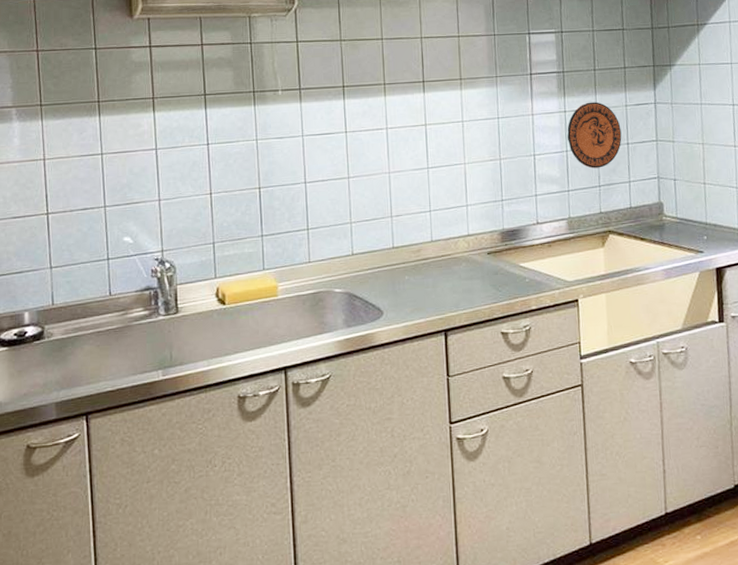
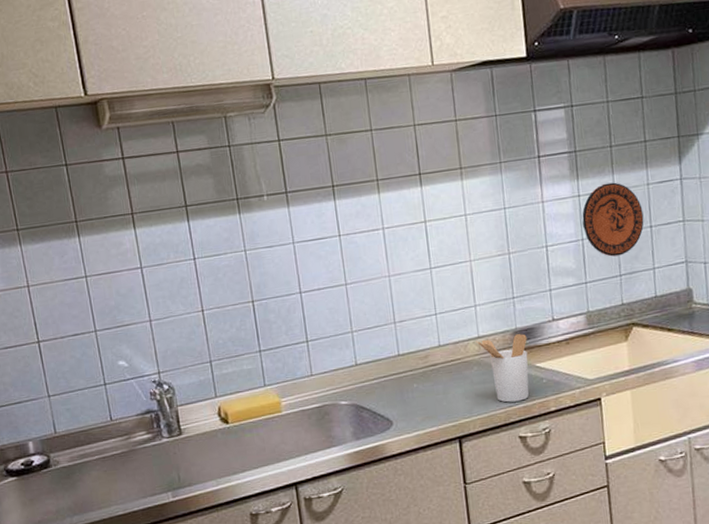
utensil holder: none [466,234,513,299] -> present [476,334,529,403]

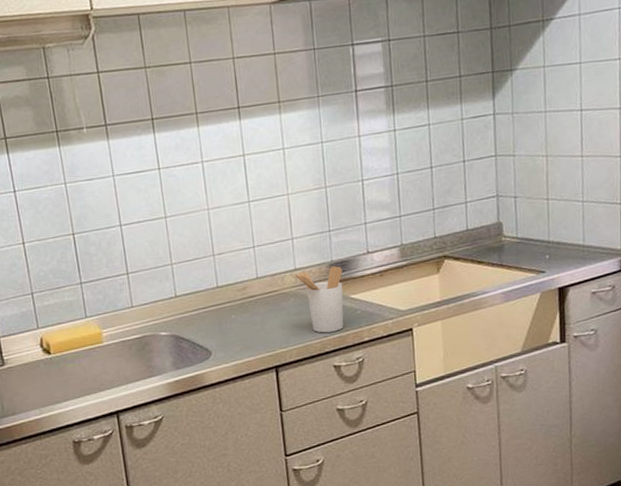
decorative plate: present [582,182,644,257] -> none [397,117,458,191]

